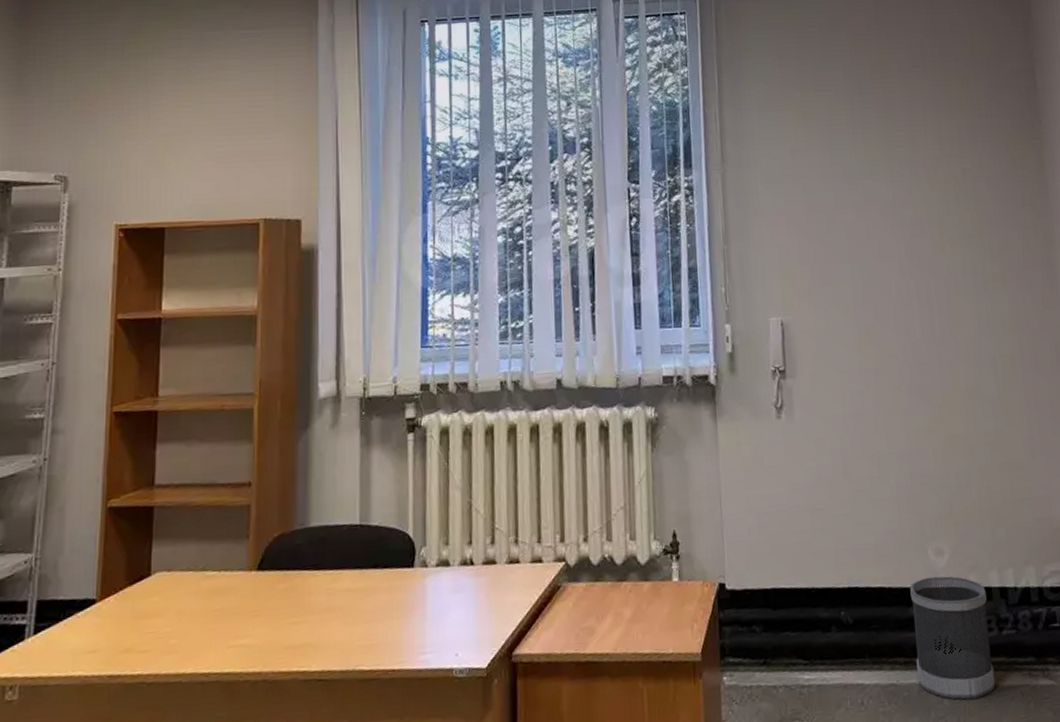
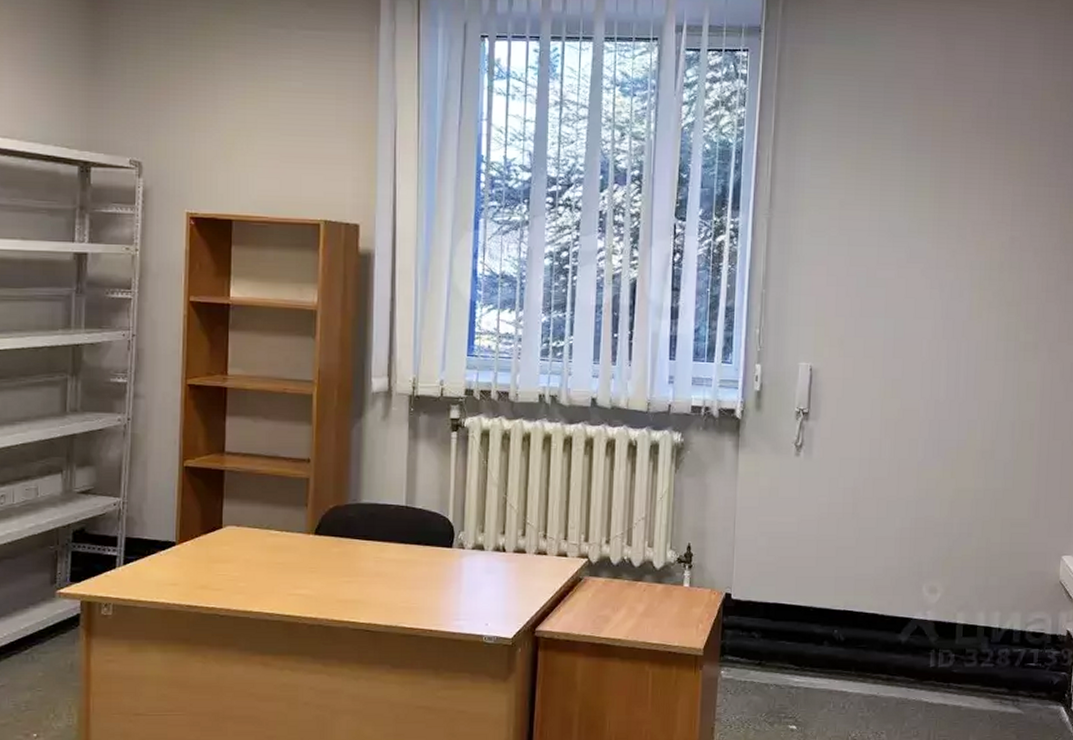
wastebasket: present [910,576,996,700] -> none [897,610,971,716]

